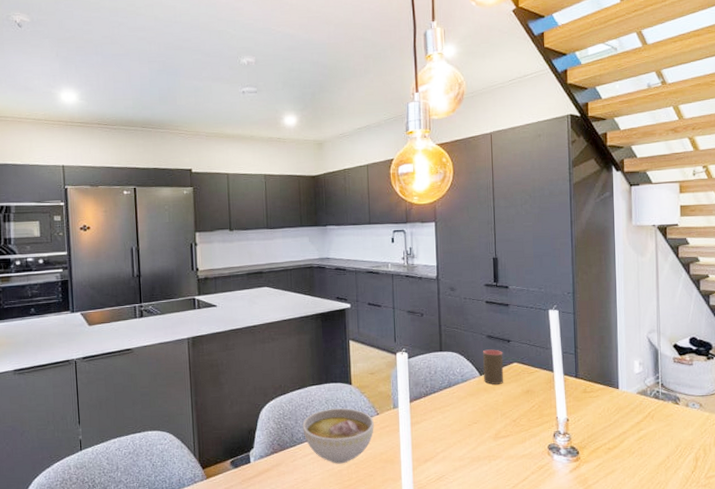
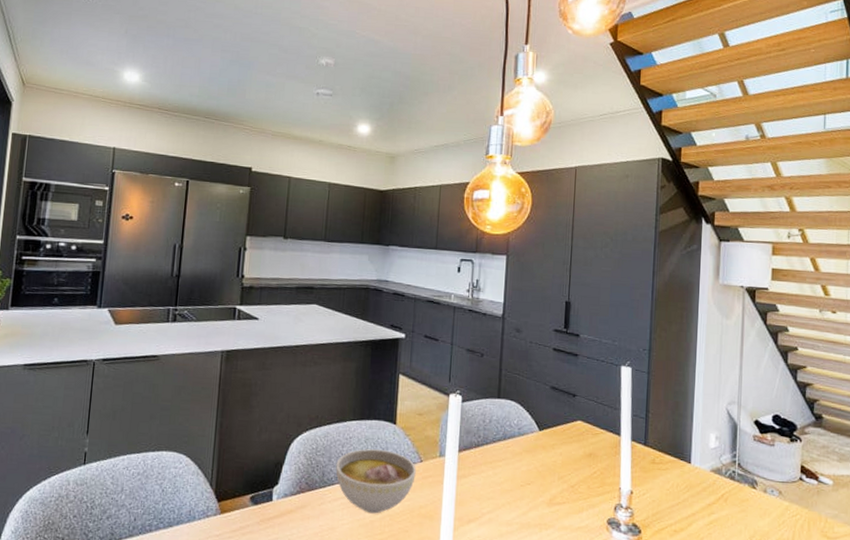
cup: present [483,349,504,384] -> none [542,402,567,443]

